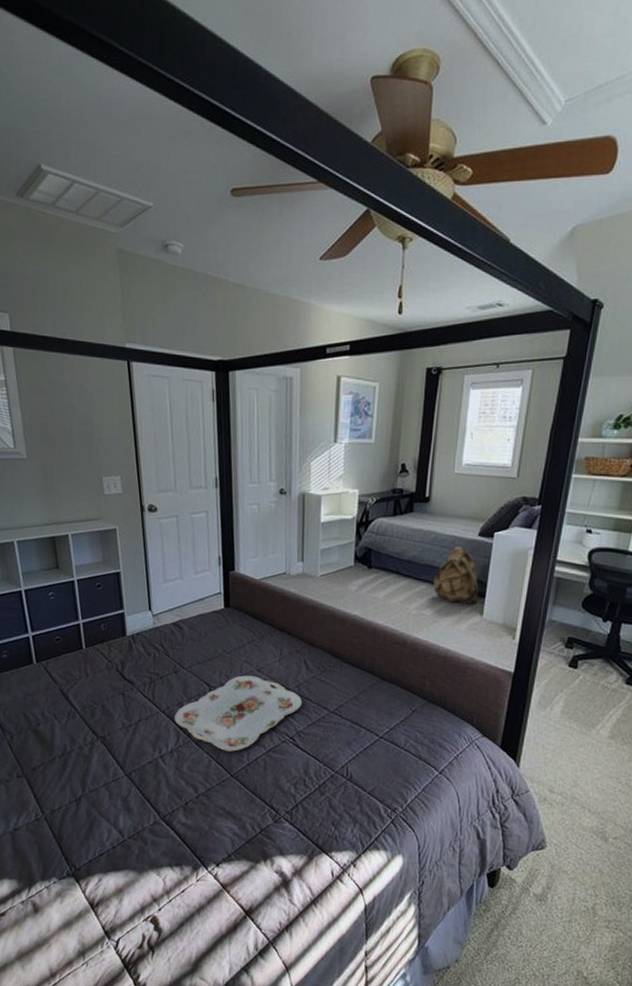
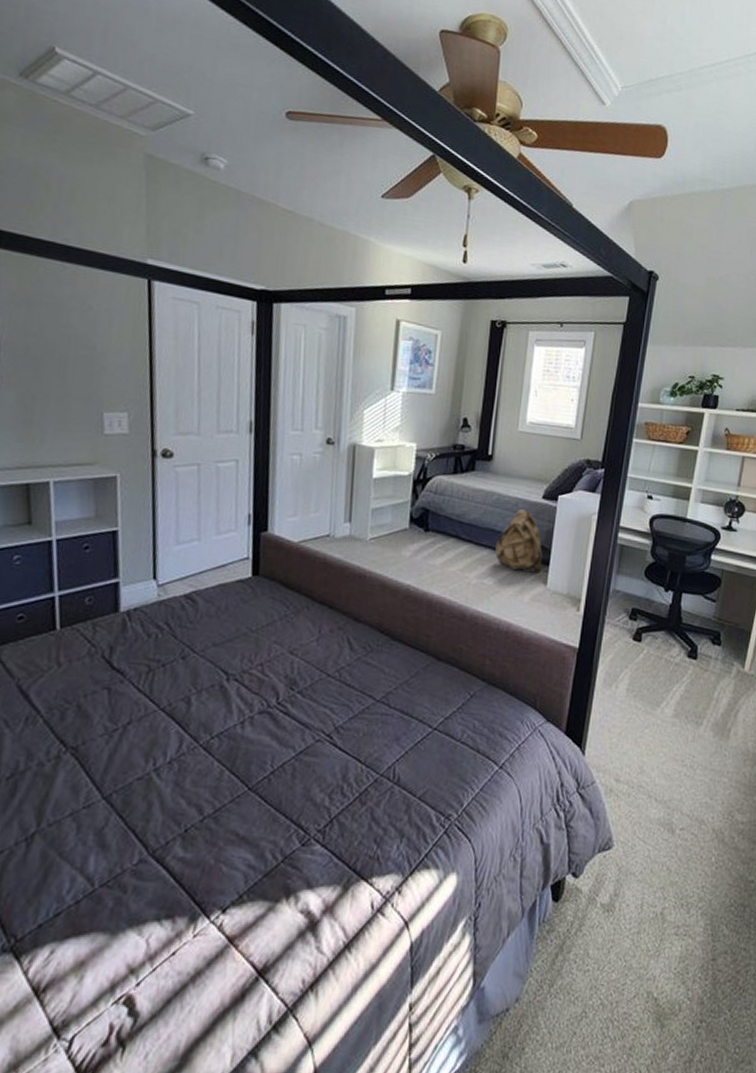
serving tray: present [174,675,303,752] -> none [177,659,344,757]

